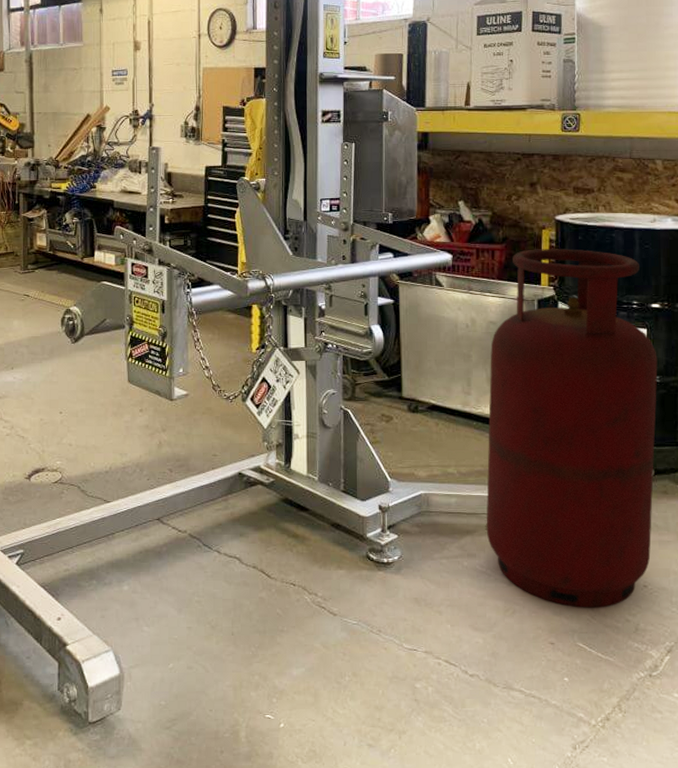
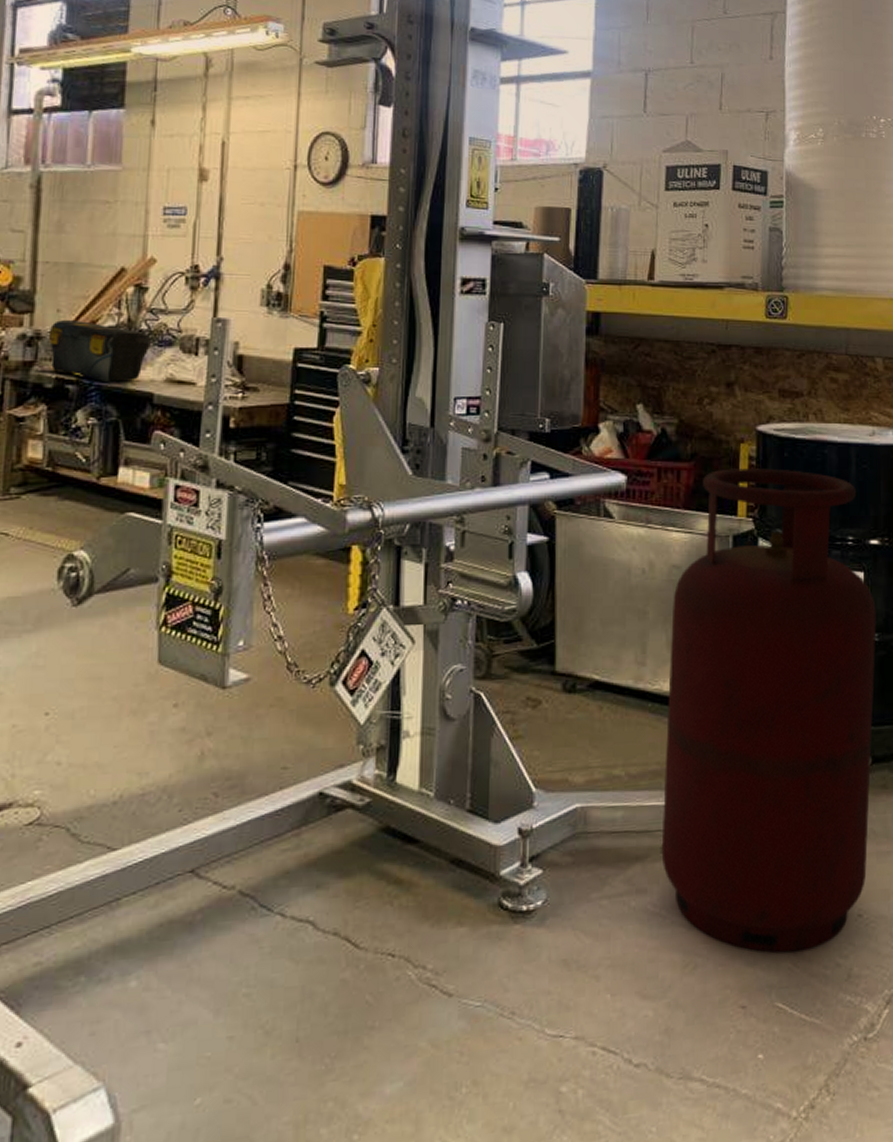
toolbox: none [44,152,110,194] -> present [48,320,151,383]

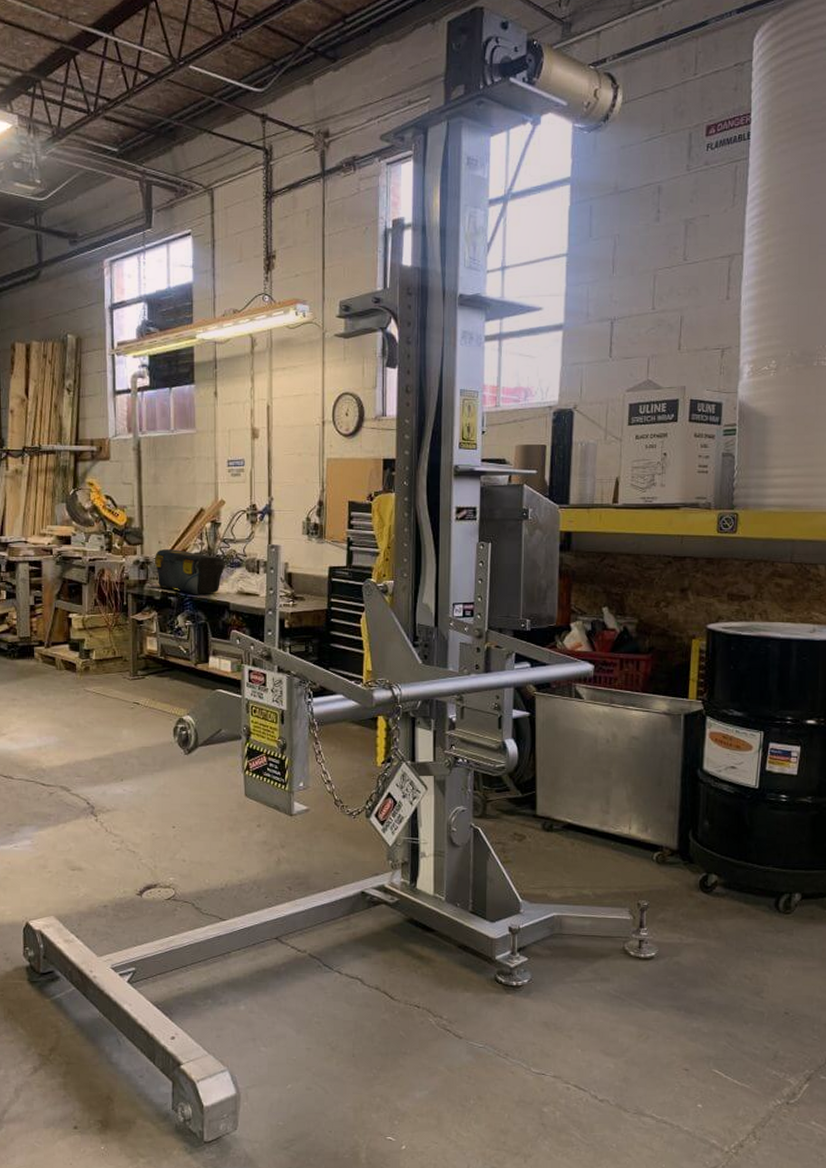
gas cylinder: present [661,468,876,953] -> none [621,660,810,1035]

